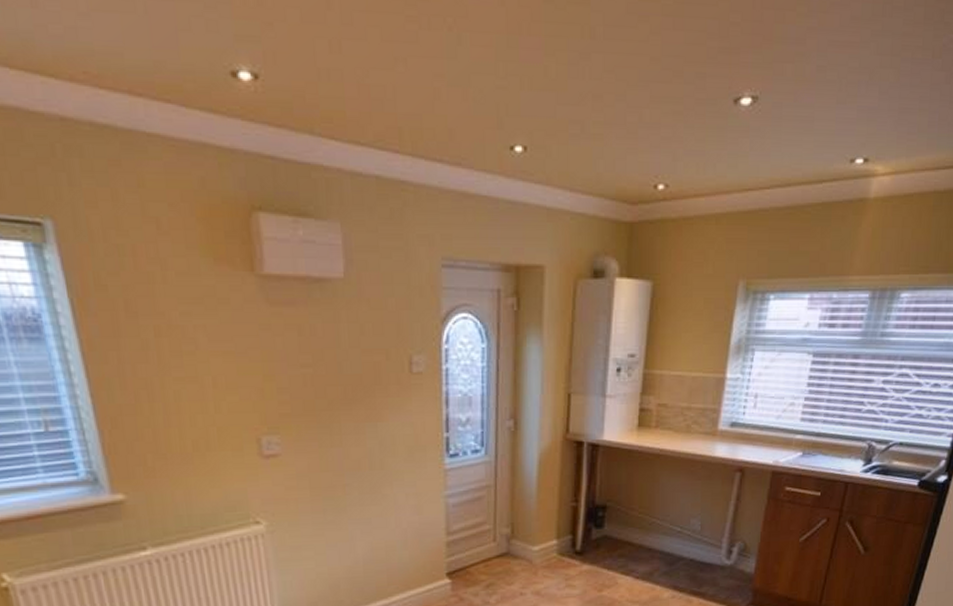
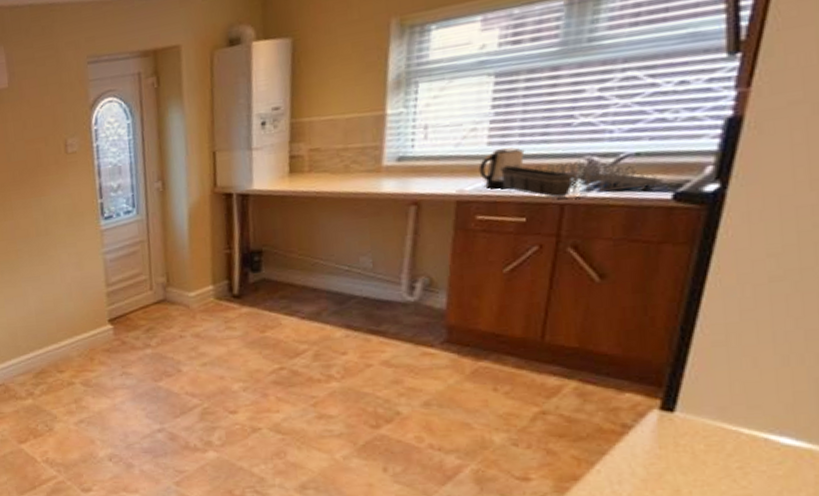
kettle: none [791,426,827,463] -> present [478,147,525,189]
dish rack: none [806,442,914,478] -> present [499,161,663,198]

